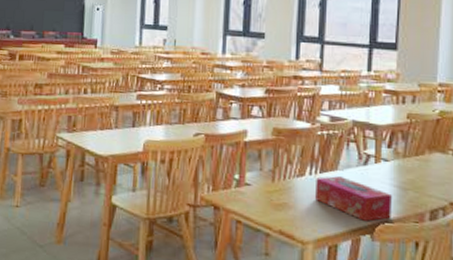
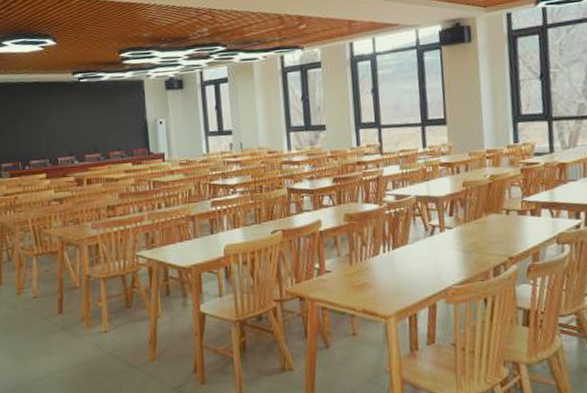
tissue box: present [315,176,392,222] -> none [390,250,461,287]

